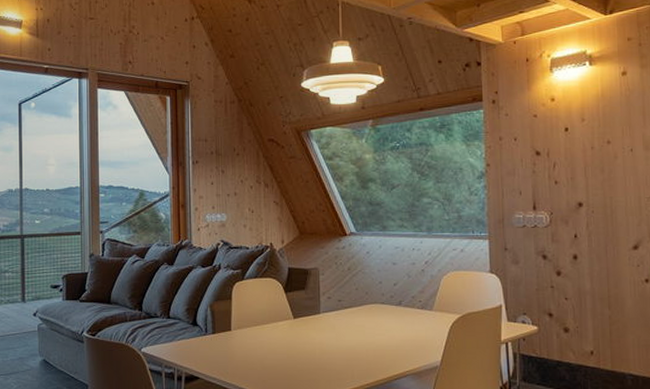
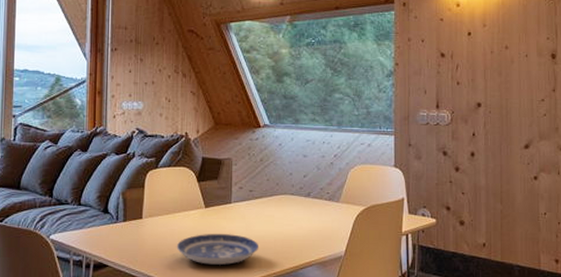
plate: none [266,345,351,376] -> present [176,234,259,265]

